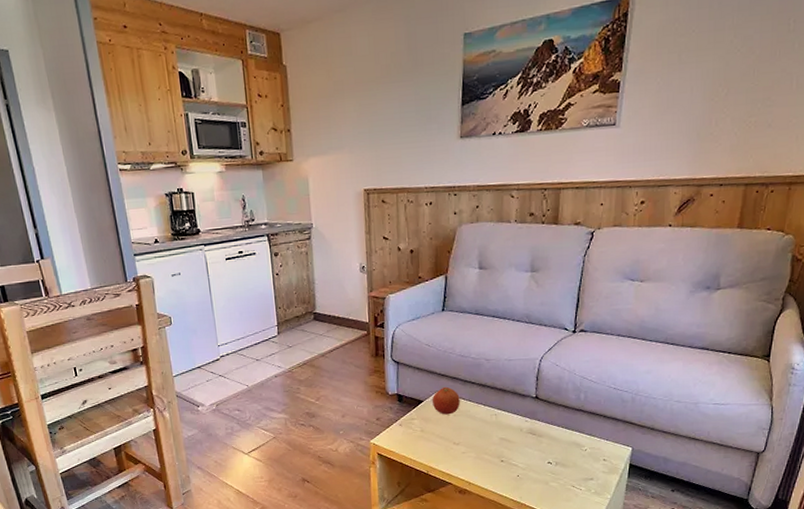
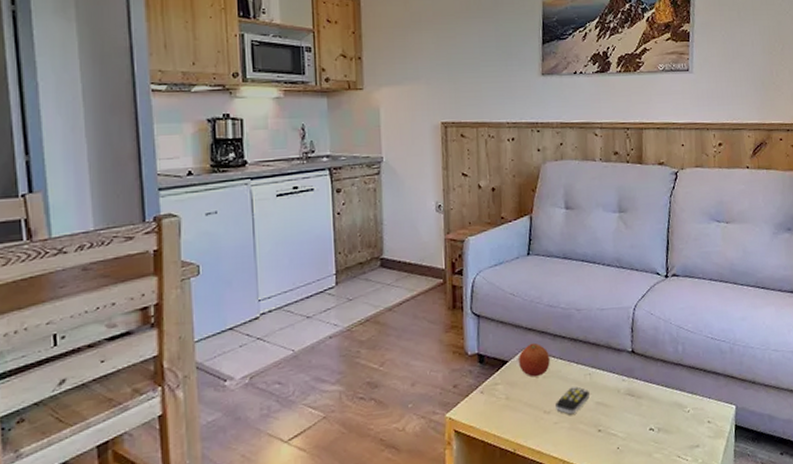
remote control: none [464,424,494,447] -> present [555,386,590,415]

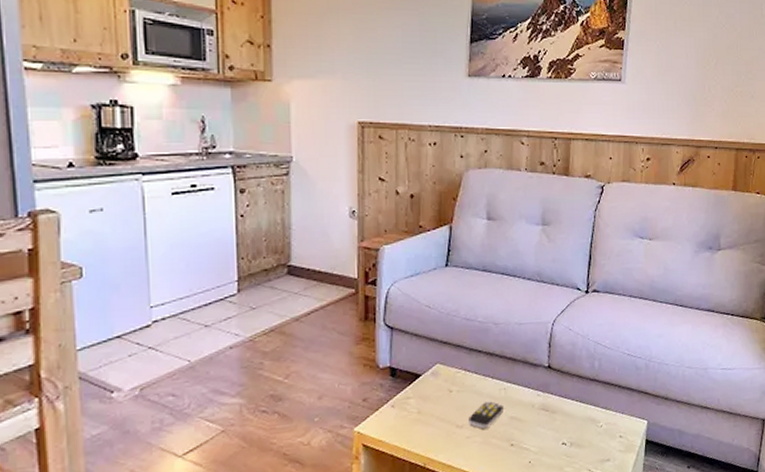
fruit: present [519,342,550,377] -> none [433,356,465,392]

